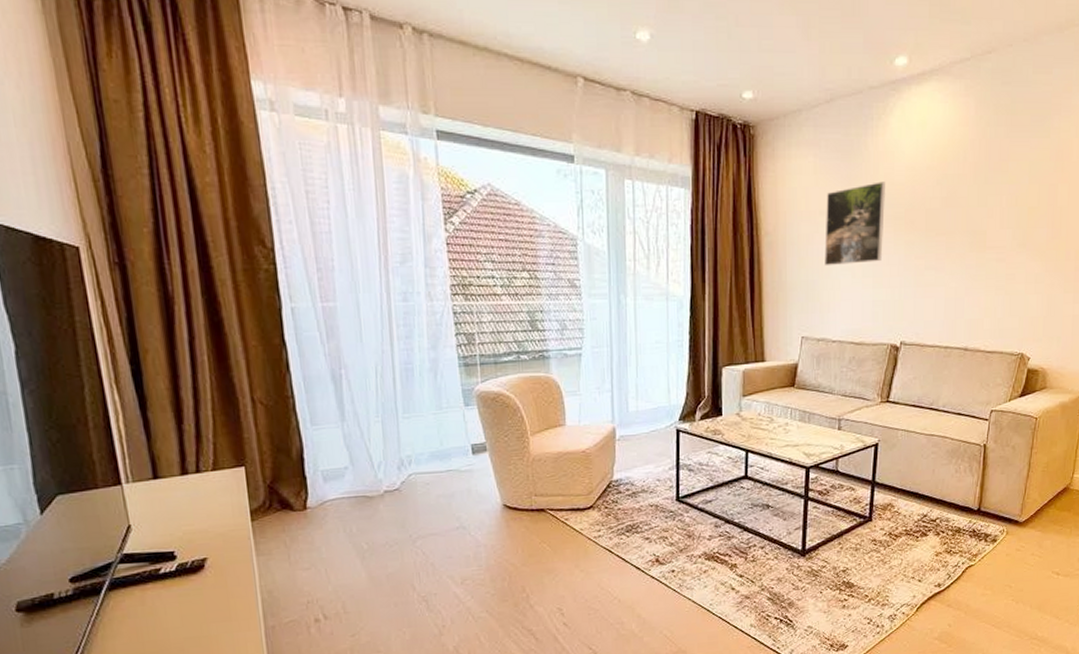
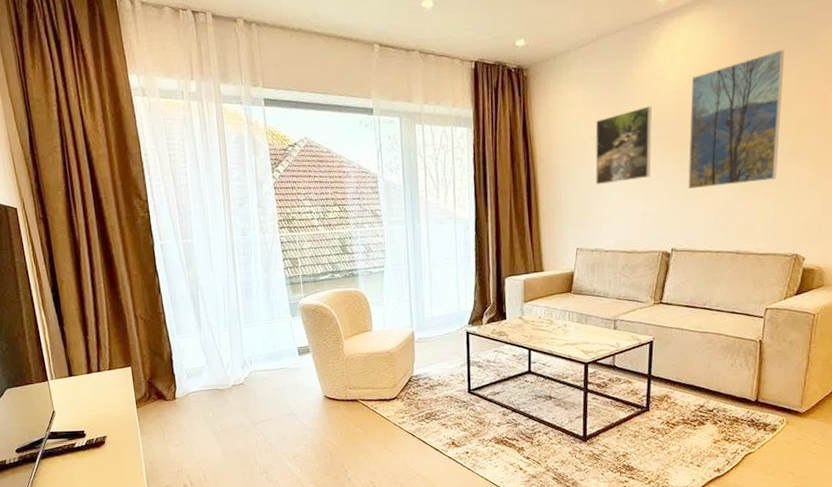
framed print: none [919,133,1019,276] -> present [688,49,785,189]

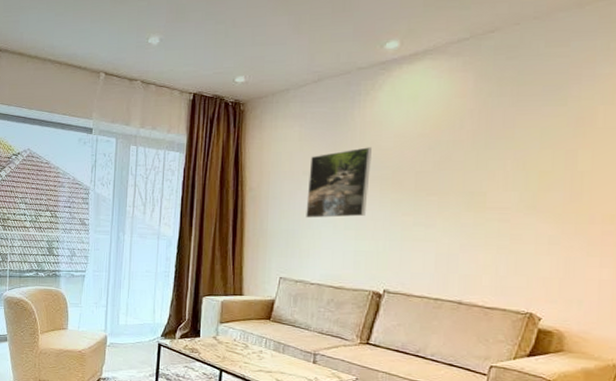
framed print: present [688,49,785,189] -> none [407,102,527,233]

